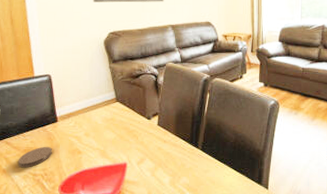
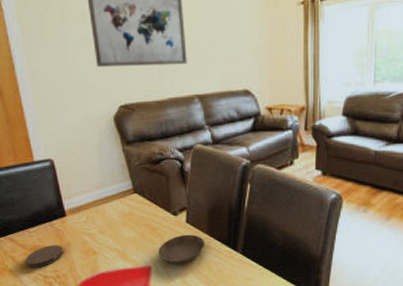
saucer: none [133,135,173,161] -> present [158,234,206,265]

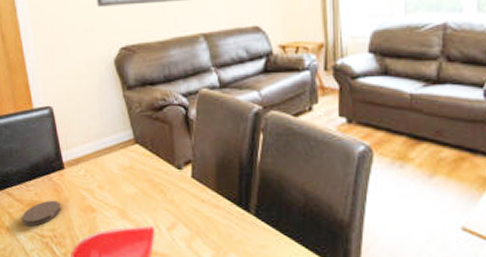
saucer: present [158,234,206,265] -> none [161,191,214,227]

